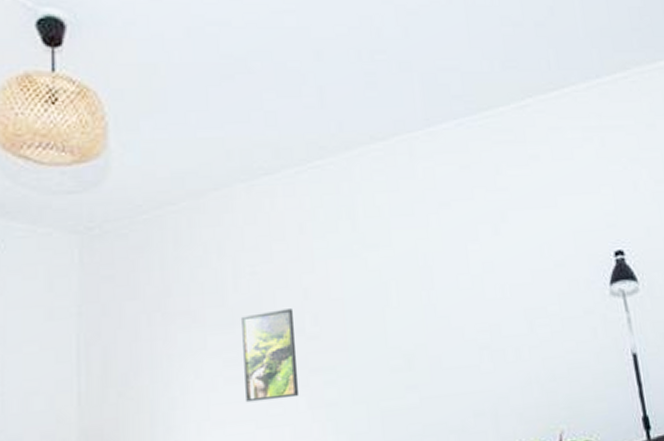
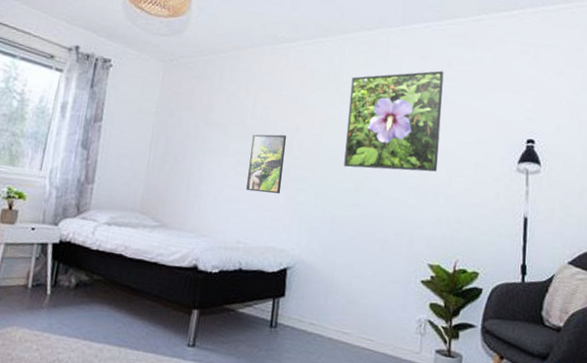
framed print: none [371,180,512,337] -> present [344,70,444,172]

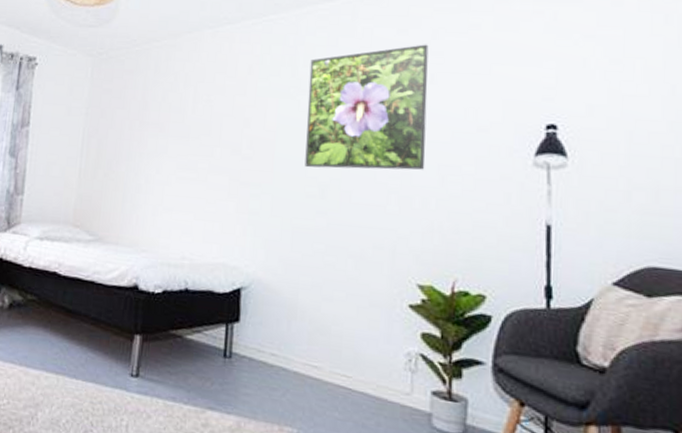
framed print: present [245,134,286,194] -> none [189,132,234,202]

